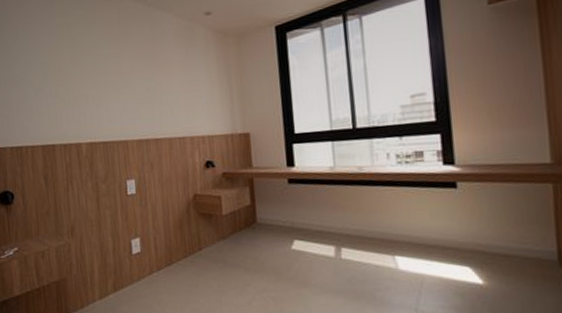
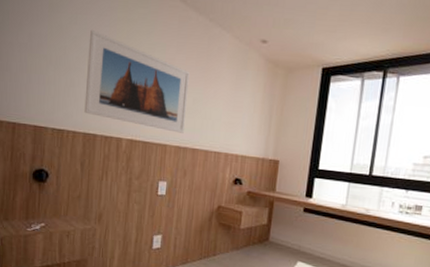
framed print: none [33,40,143,126] -> present [84,29,190,133]

